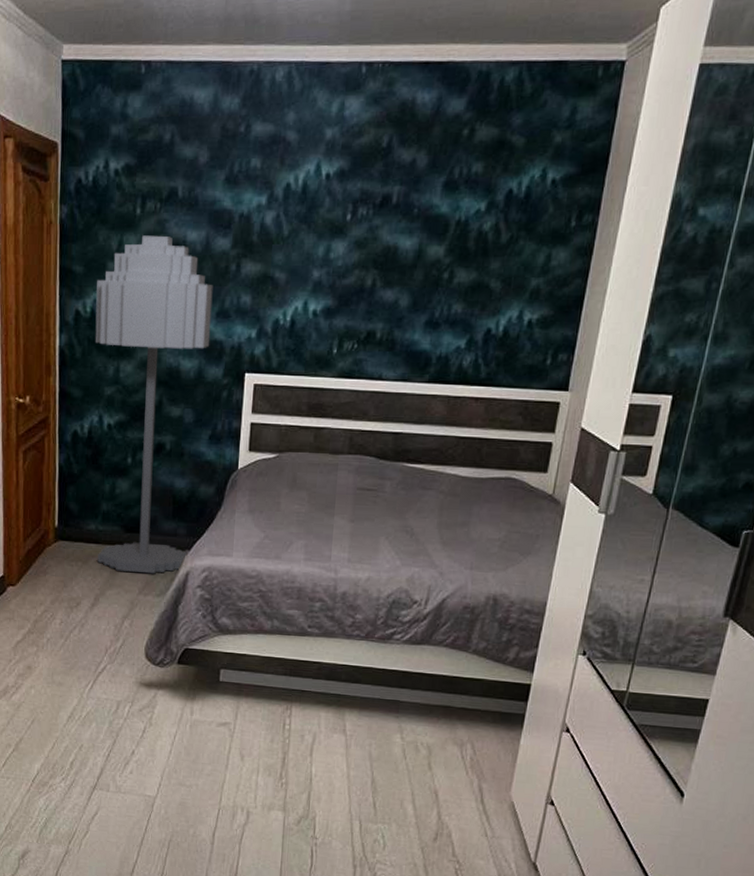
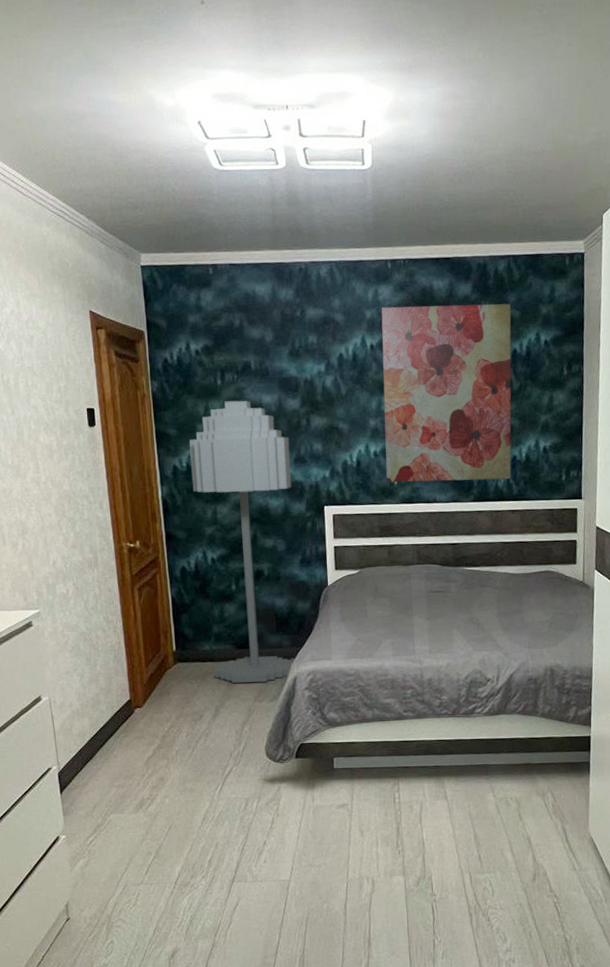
wall art: none [324,124,515,357] -> present [381,303,511,483]

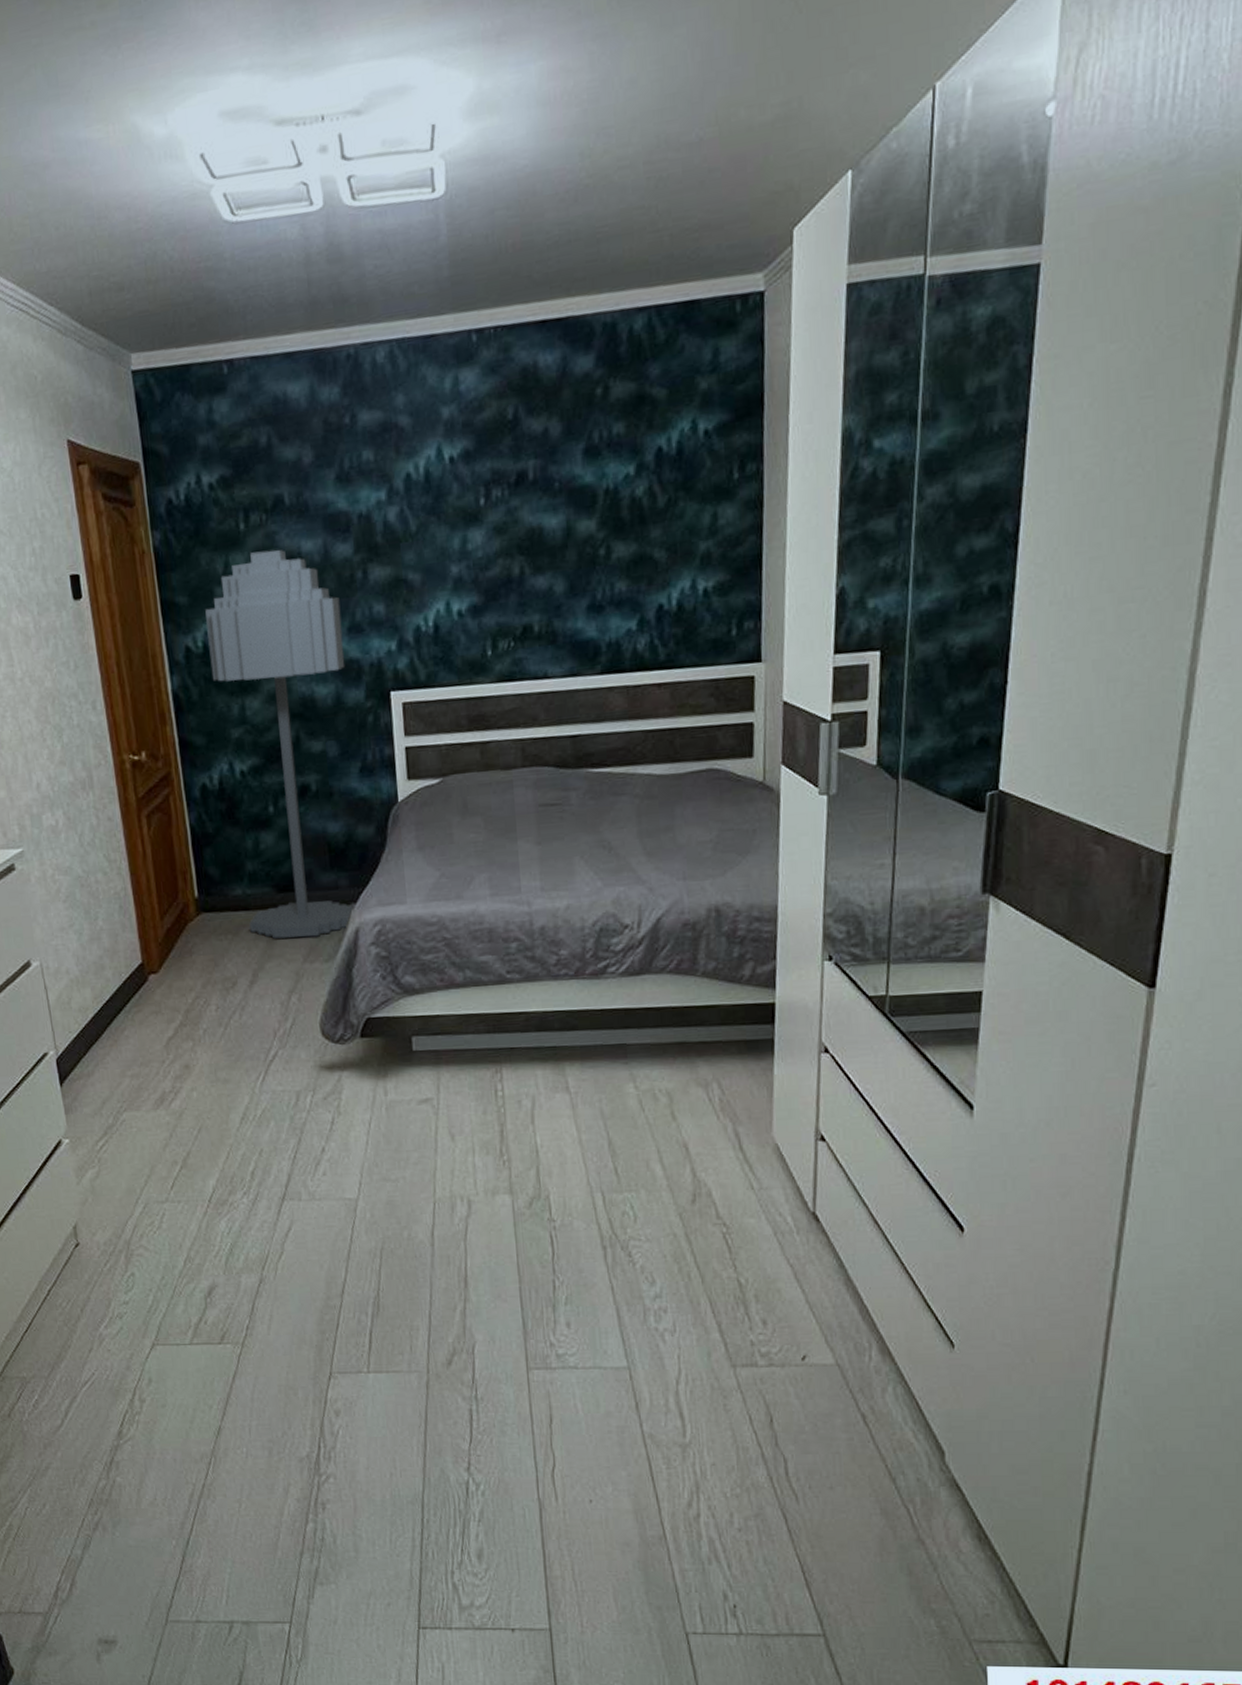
wall art: present [381,303,511,483] -> none [463,379,656,654]

